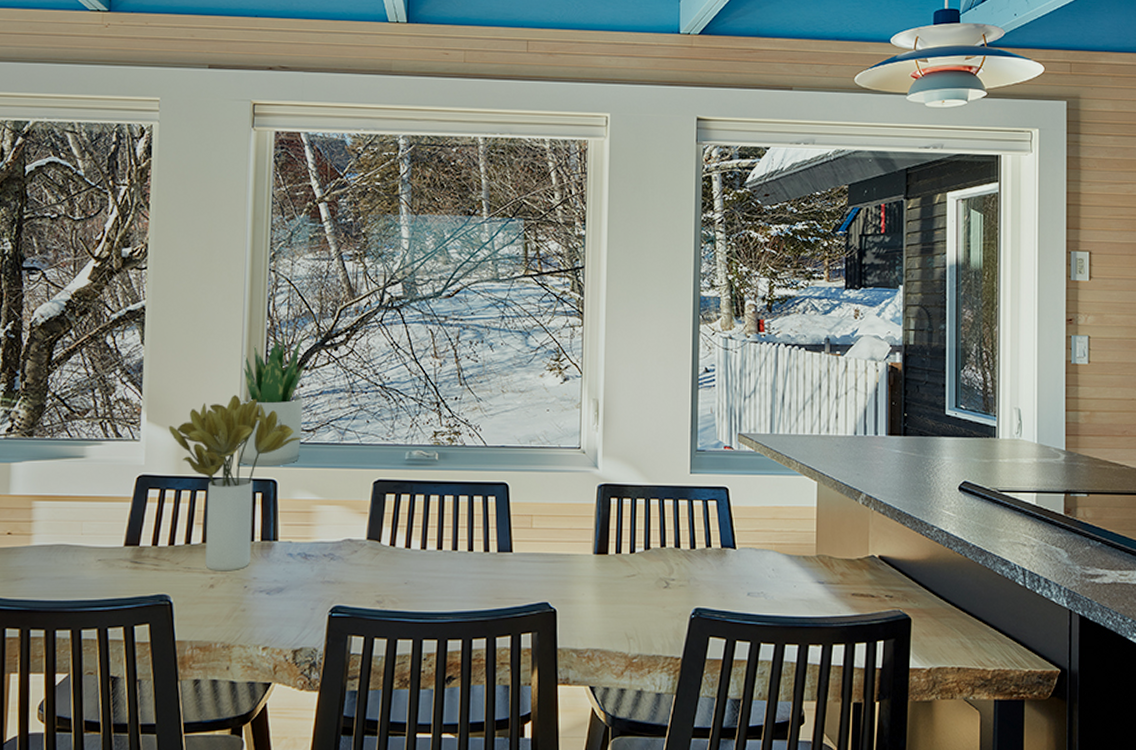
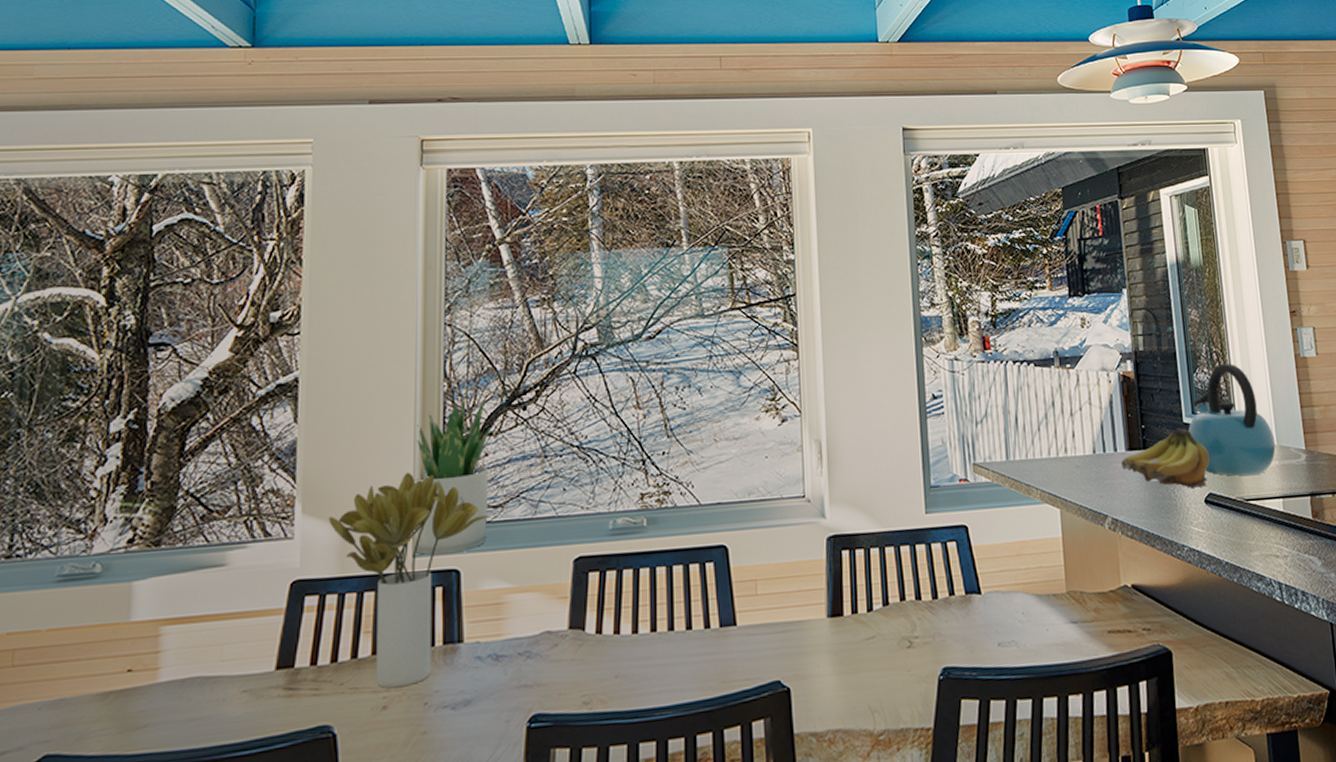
fruit: none [881,419,969,475] -> present [1121,428,1210,488]
kettle: none [949,364,1035,468] -> present [1188,364,1276,476]

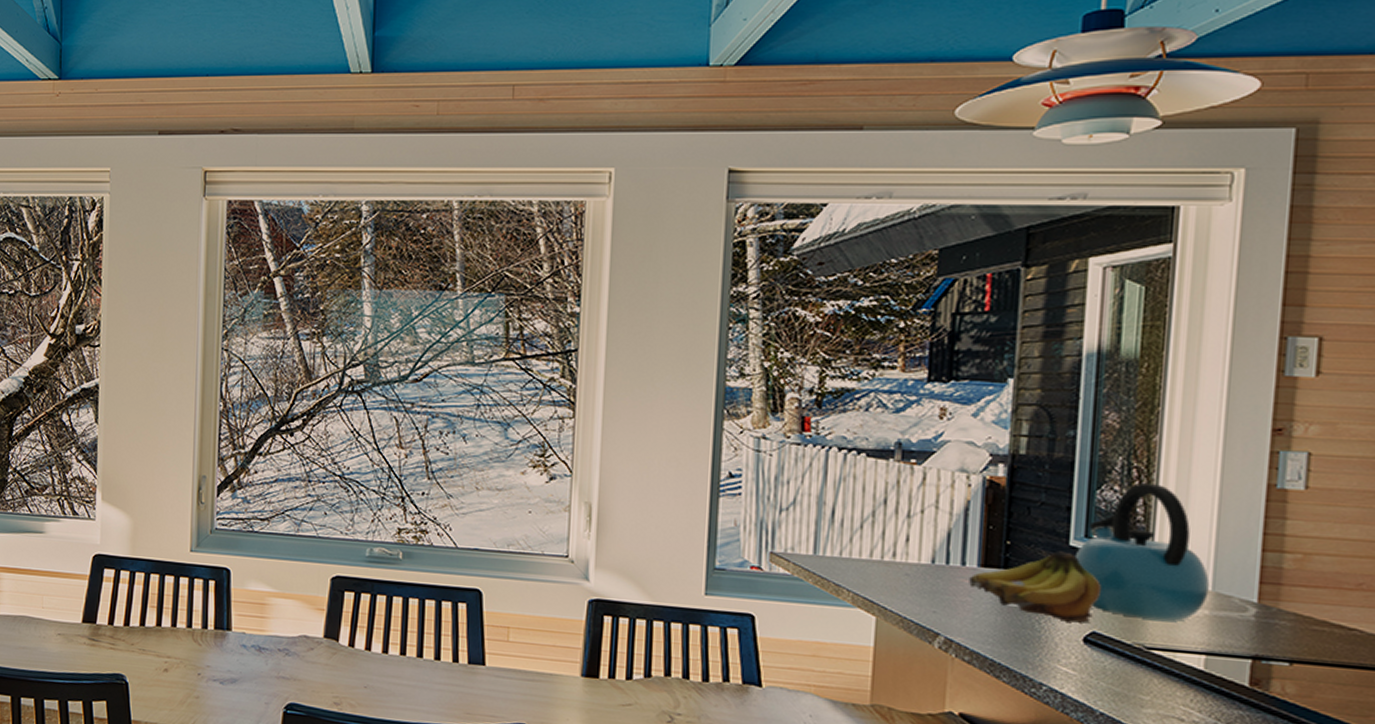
flower bouquet: present [328,473,490,689] -> none [122,479,257,658]
planter: present [412,396,490,556] -> none [190,417,260,555]

